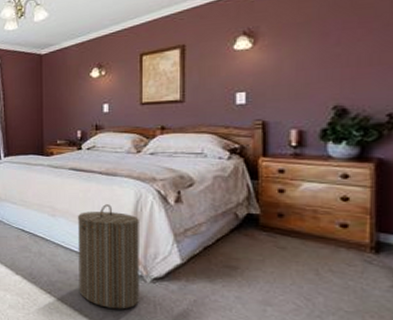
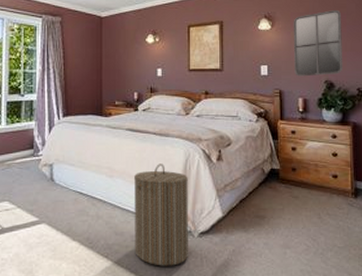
home mirror: none [285,12,366,103] -> present [293,9,343,77]

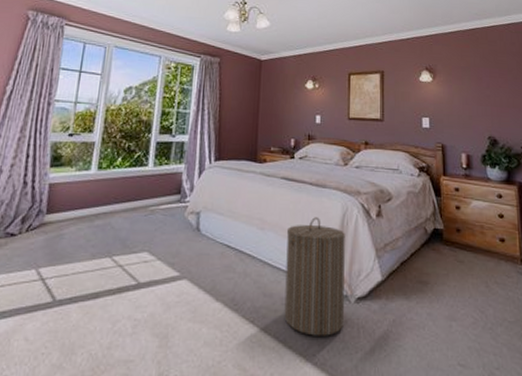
home mirror: present [293,9,343,77] -> none [454,65,507,132]

